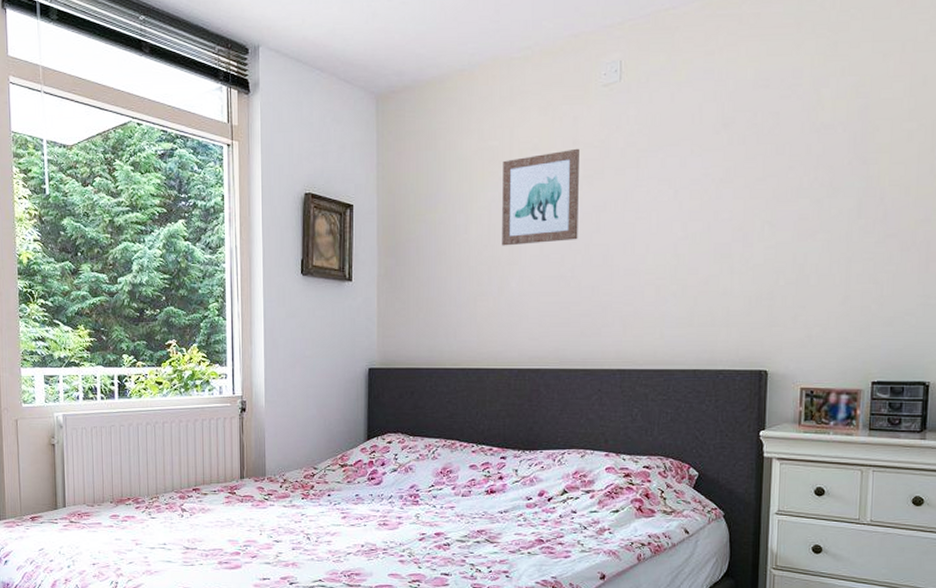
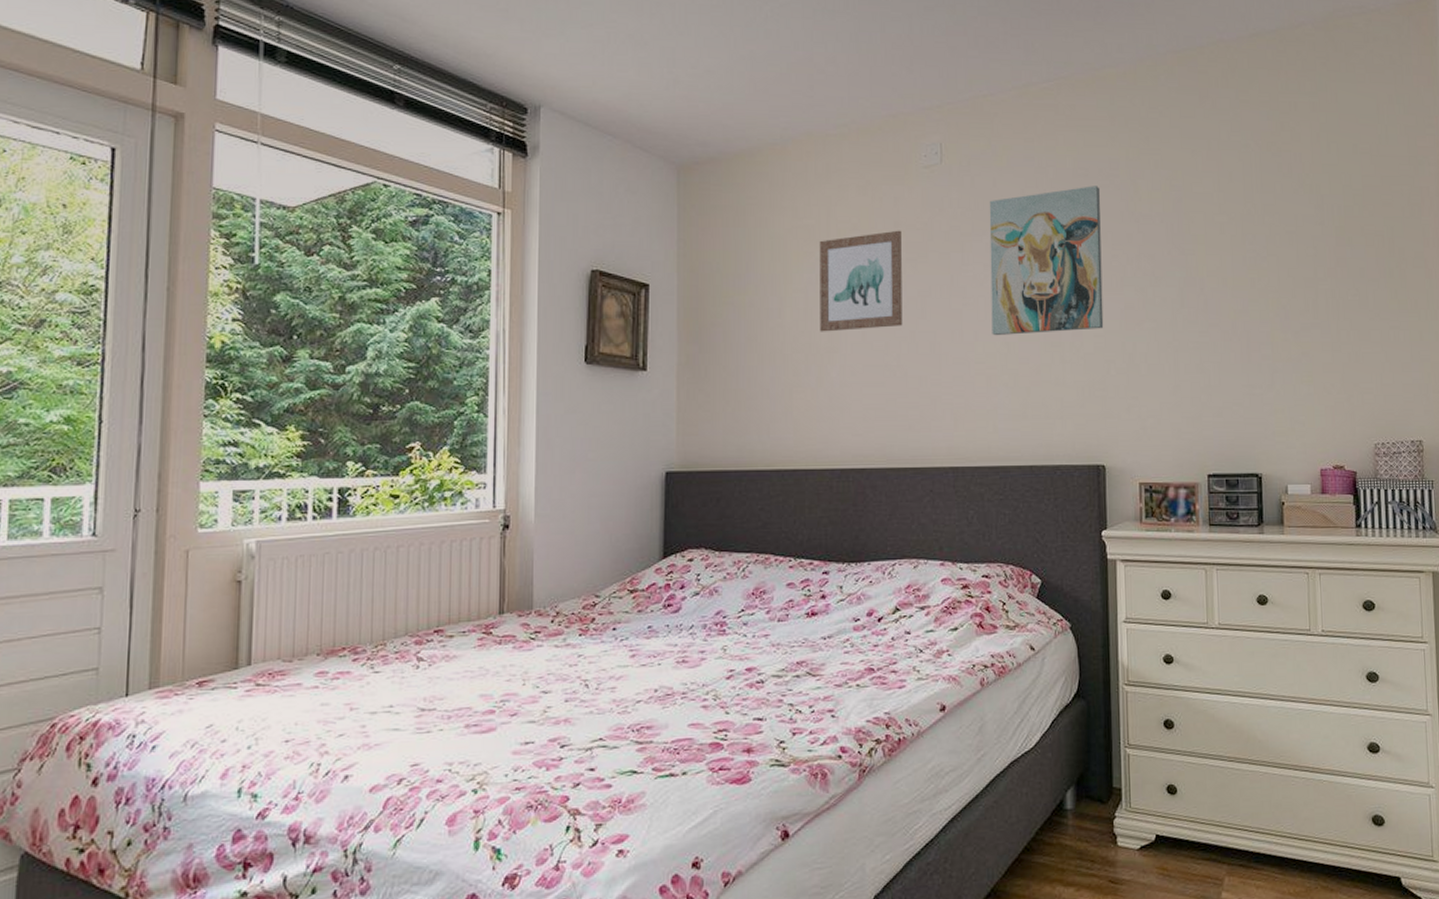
wall art: none [663,96,780,248] -> present [989,186,1104,336]

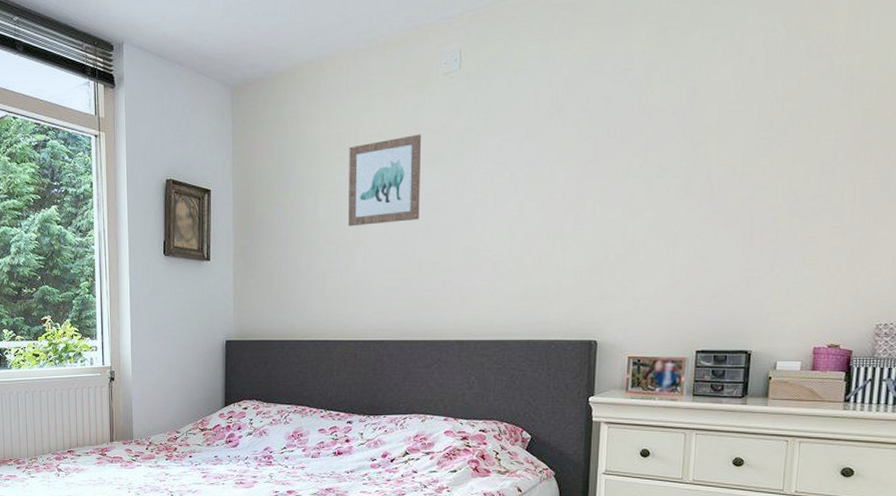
wall art: present [989,186,1104,336] -> none [499,81,612,227]

